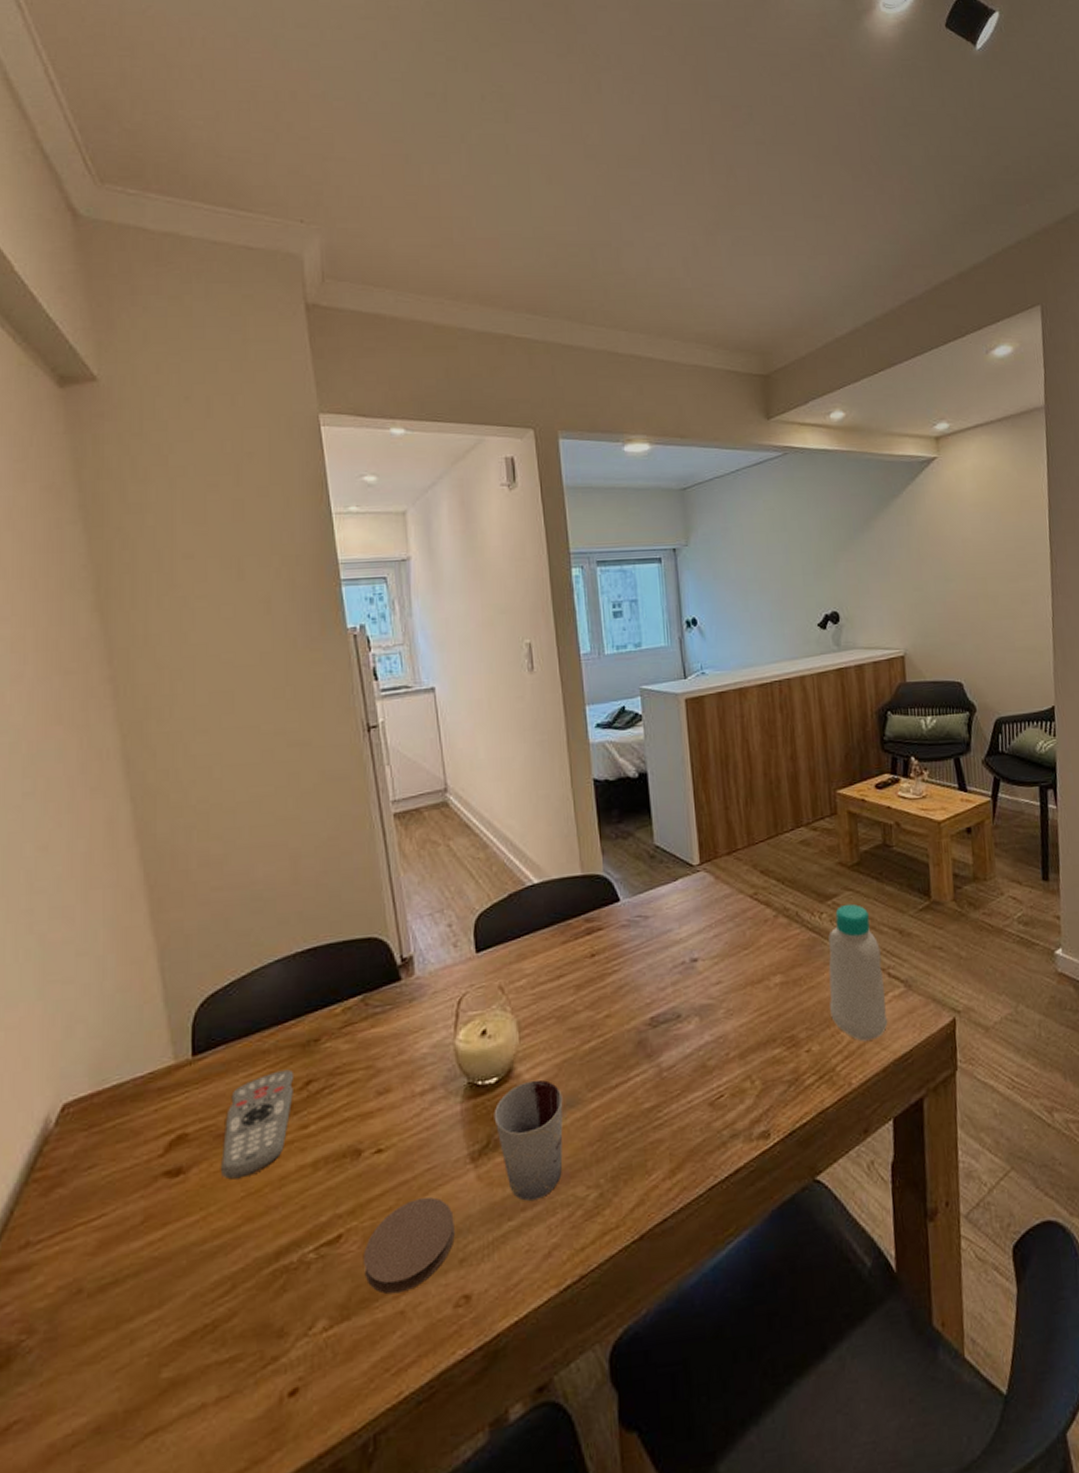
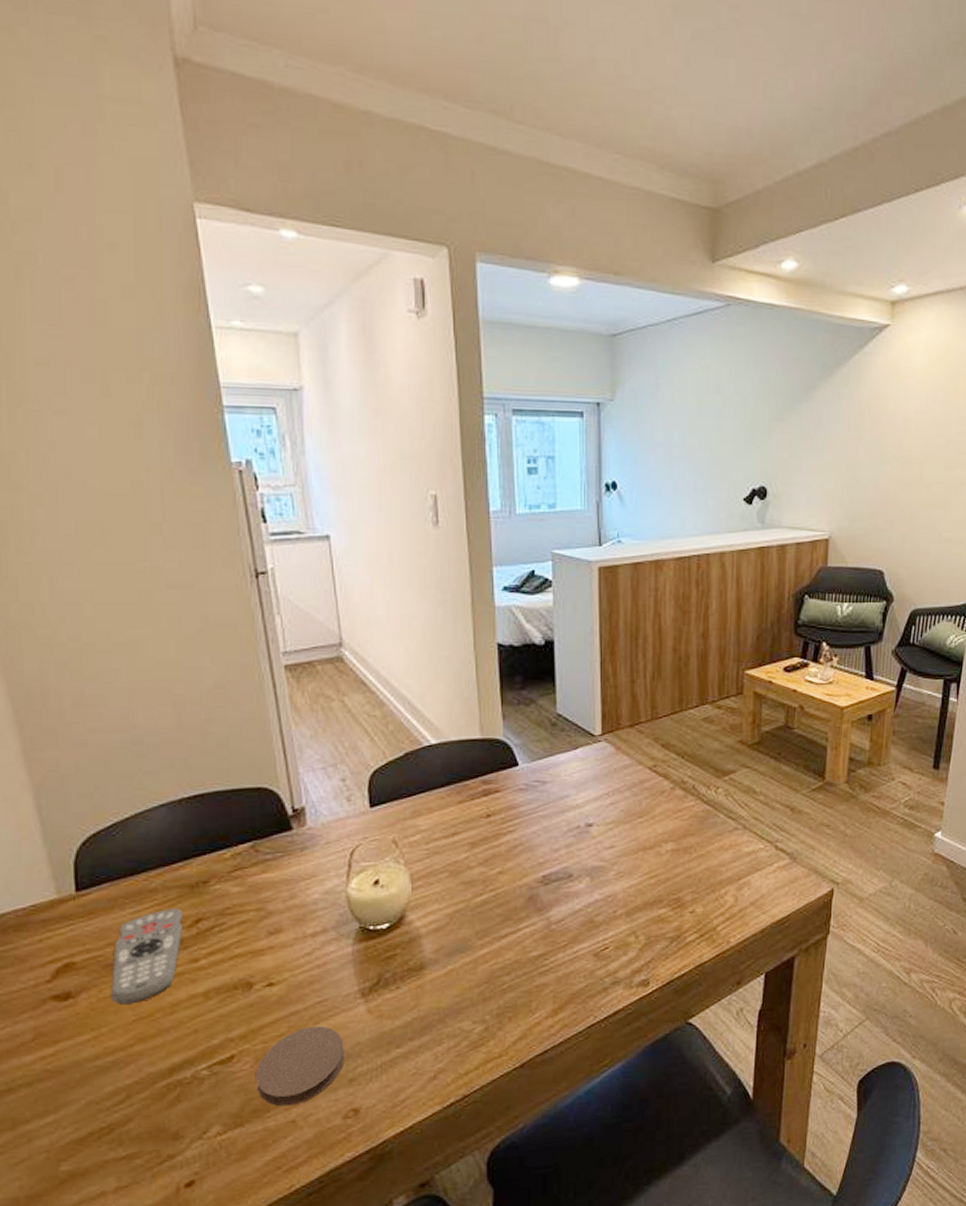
cup: present [493,1079,563,1201] -> none [384,927,453,1032]
bottle: present [828,903,888,1041] -> none [717,780,771,905]

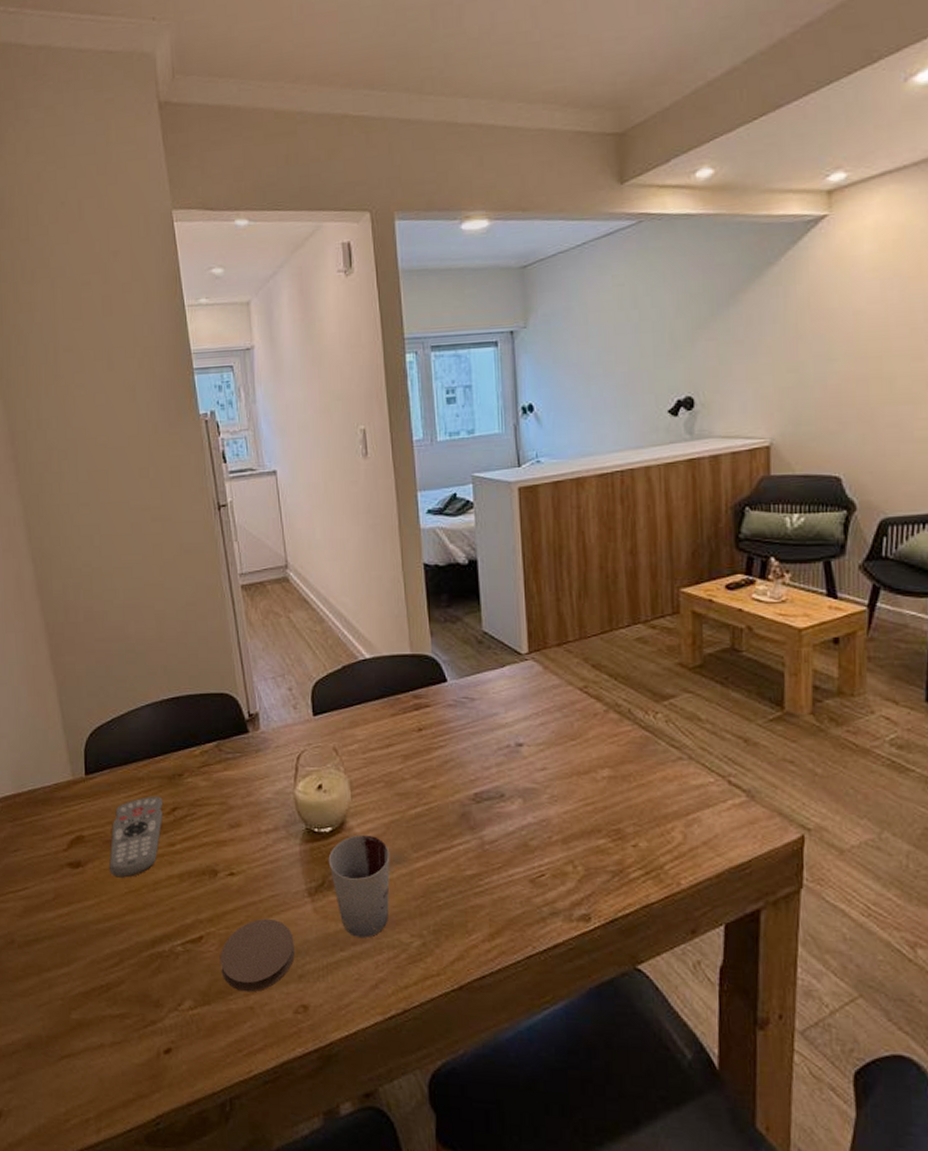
cup: none [384,927,453,1032] -> present [328,834,390,938]

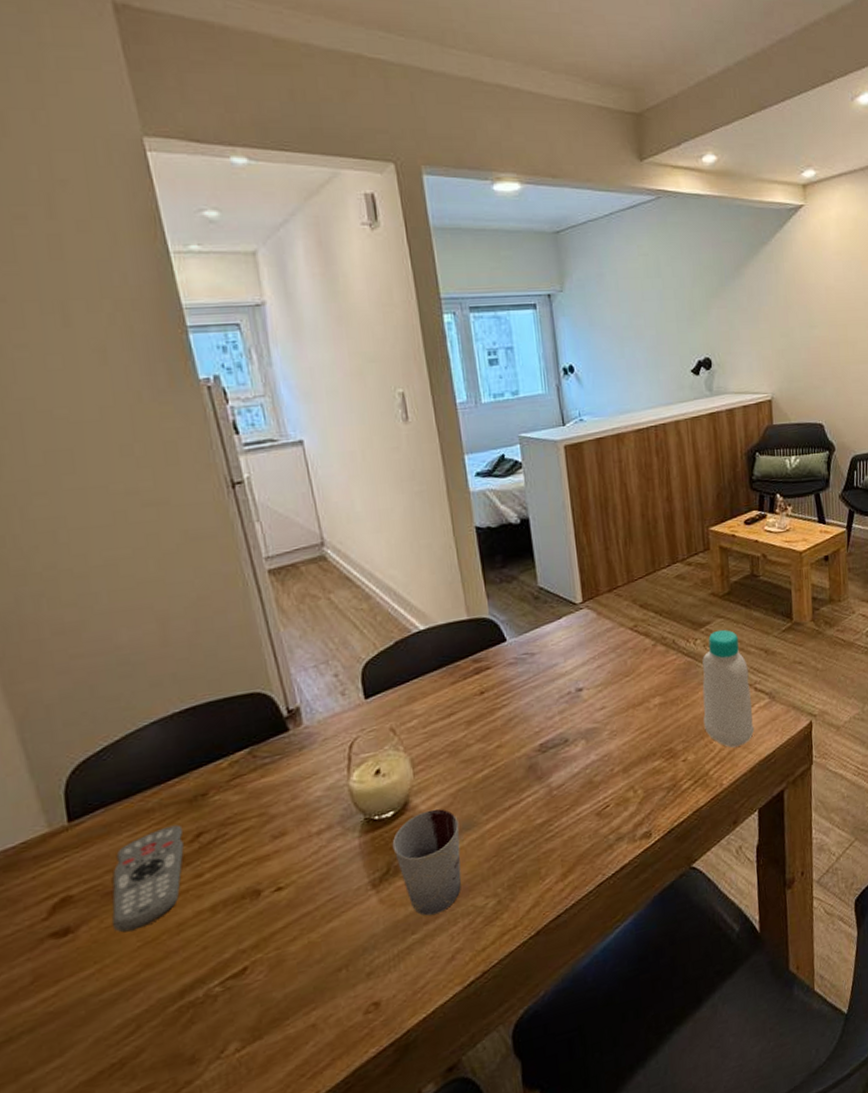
coaster: present [220,918,295,992] -> none [271,923,361,1013]
bottle: none [661,706,725,845] -> present [702,629,755,748]

